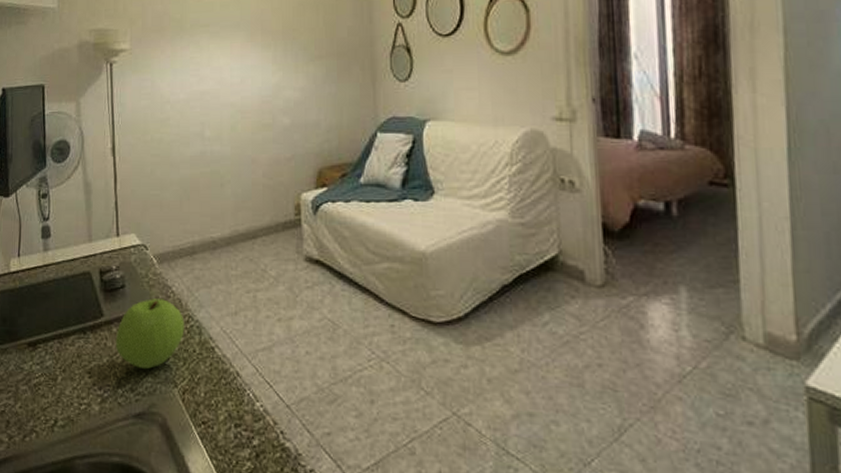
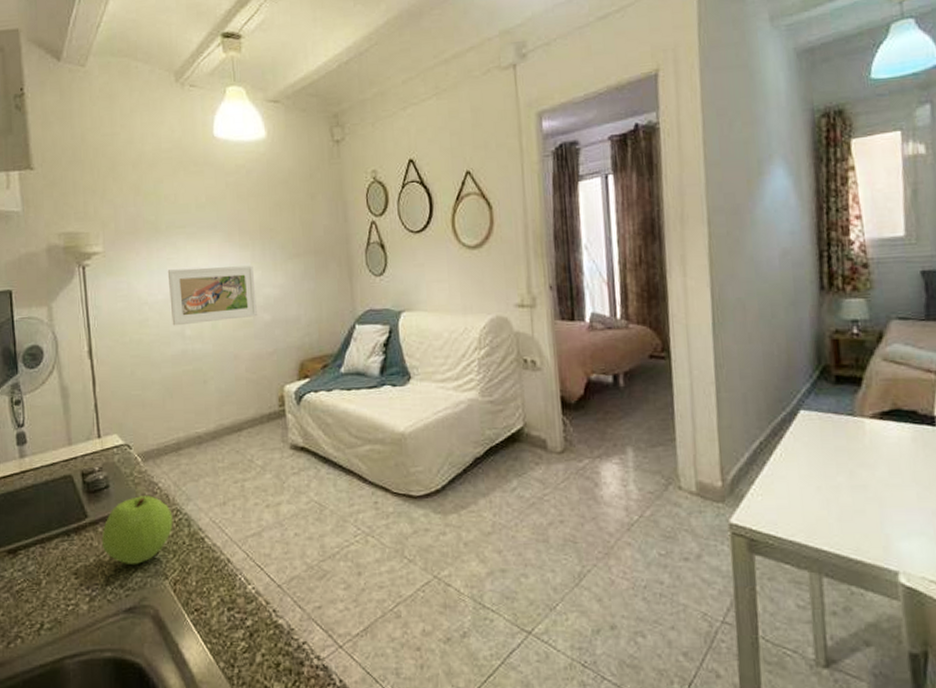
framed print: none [190,66,276,126] -> present [167,265,257,326]

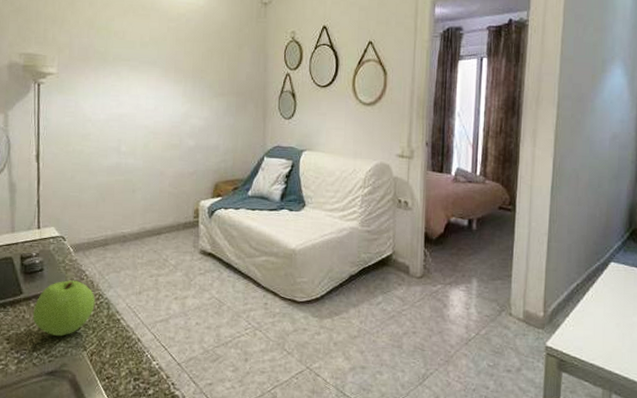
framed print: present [167,265,257,326] -> none [110,95,184,143]

